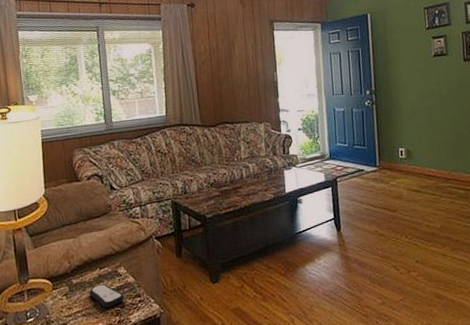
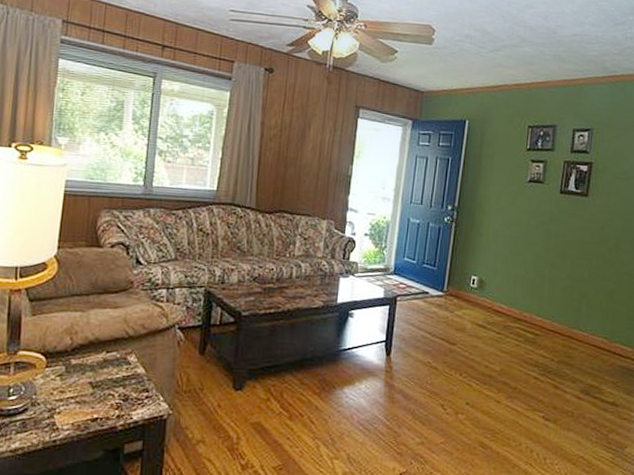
remote control: present [89,284,124,308] -> none [89,370,130,398]

